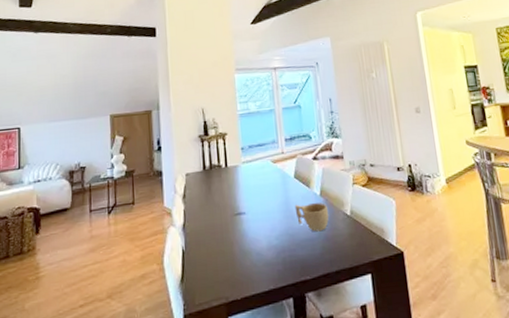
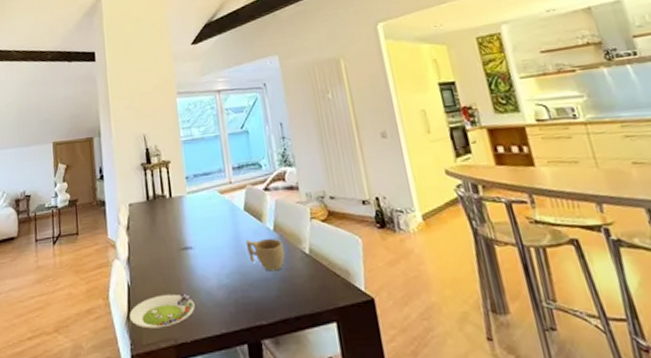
salad plate: none [183,256,246,289] -> present [129,294,195,329]

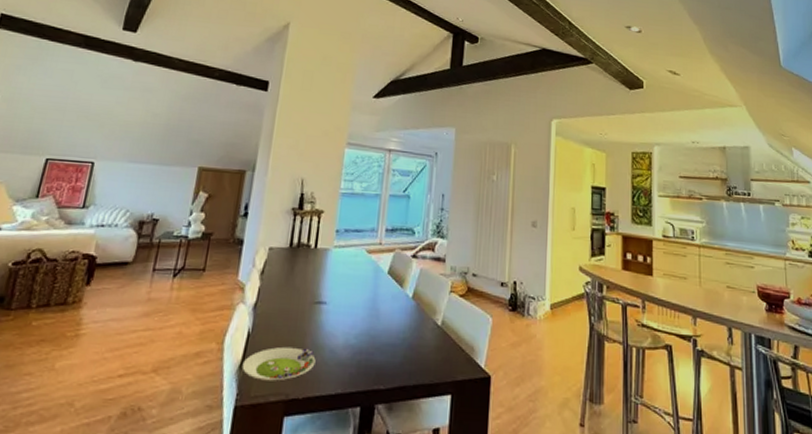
cup: present [245,238,285,272] -> none [381,303,418,338]

